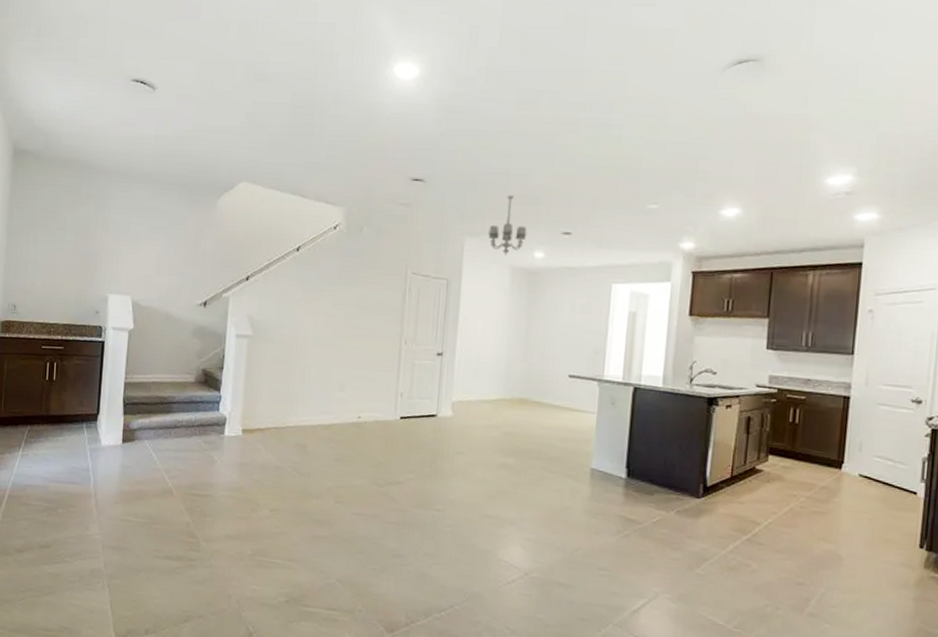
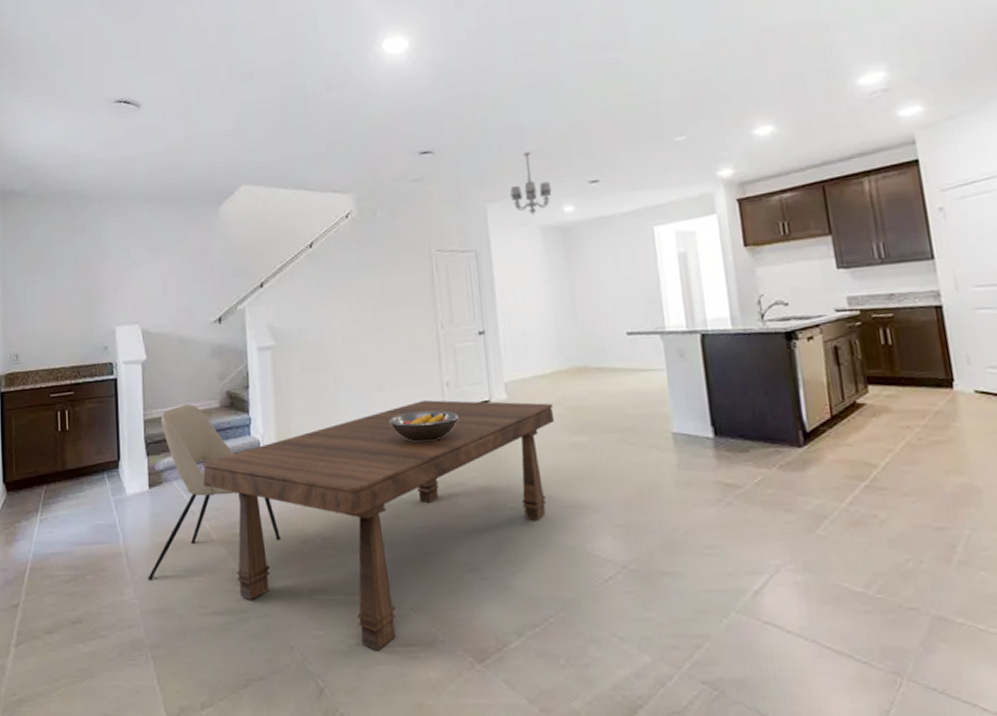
dining chair: none [112,375,234,521] -> present [148,404,282,579]
dining table: none [172,405,492,610] -> present [203,400,555,651]
fruit bowl: none [344,414,406,442] -> present [389,410,458,442]

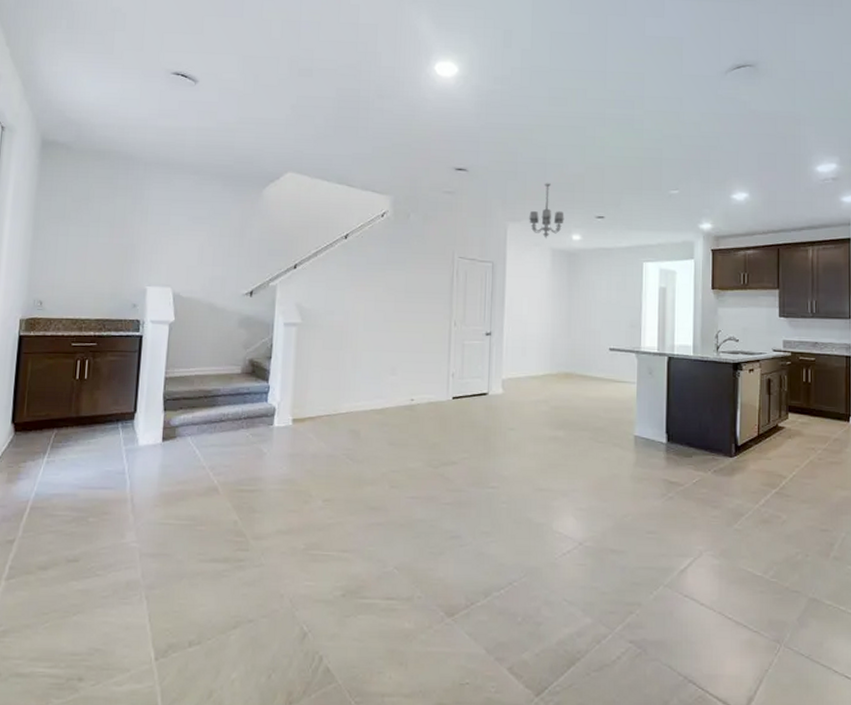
dining chair: present [148,404,282,579] -> none [151,367,285,525]
dining table: present [203,400,555,651] -> none [217,387,541,602]
fruit bowl: present [389,410,458,442] -> none [397,396,459,423]

